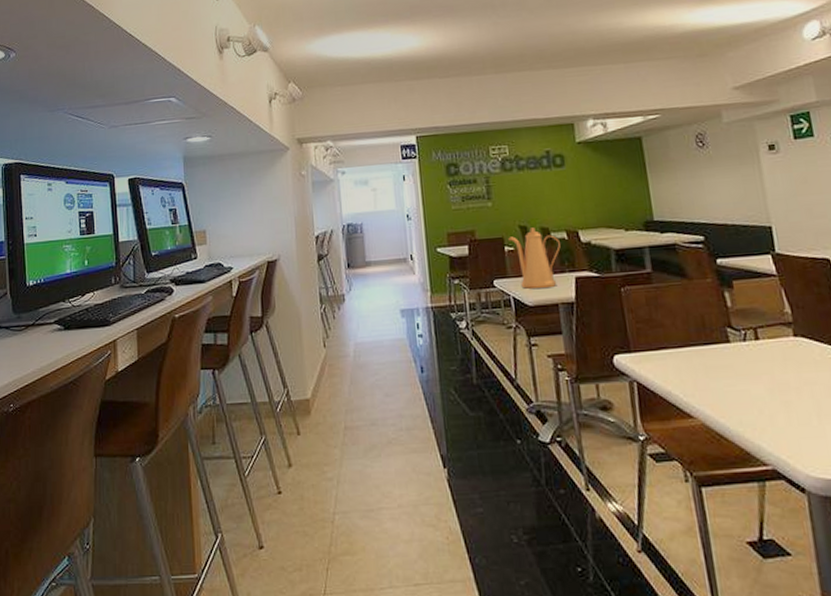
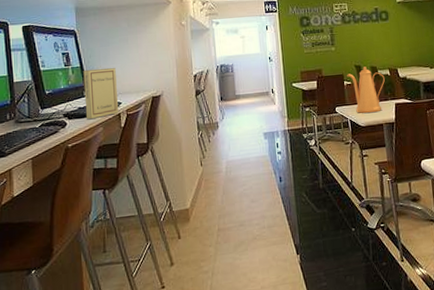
book: none [191,227,231,287] -> present [83,68,119,120]

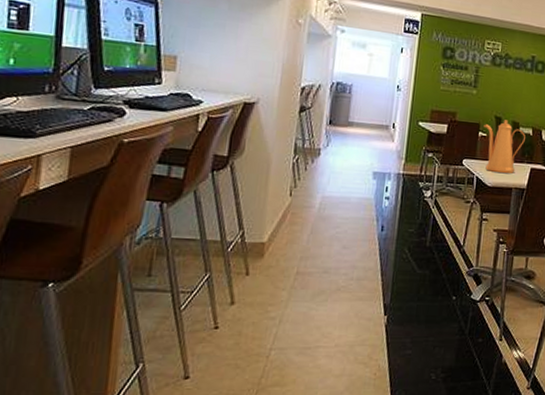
book: present [83,68,119,120] -> none [153,52,203,115]

